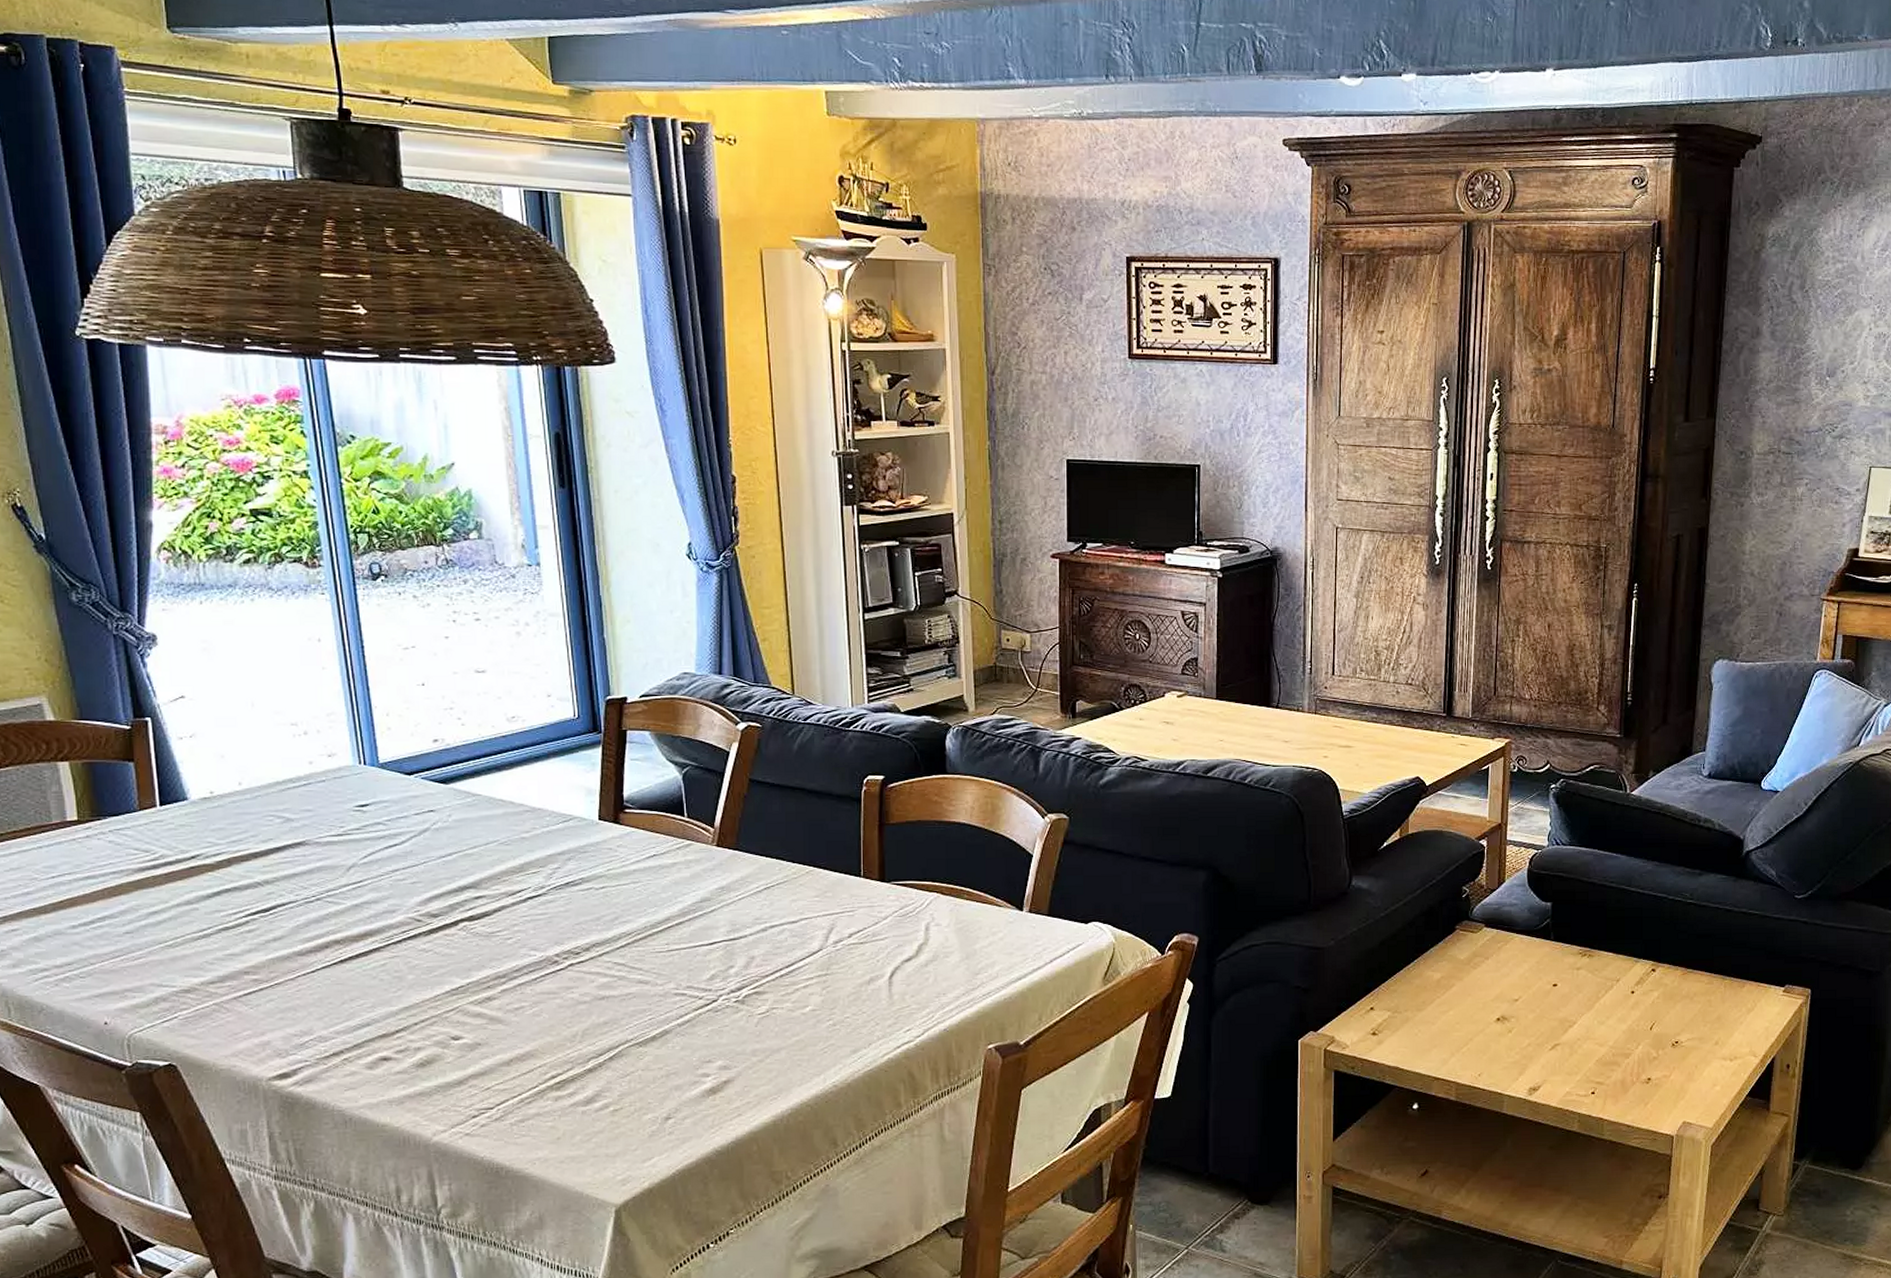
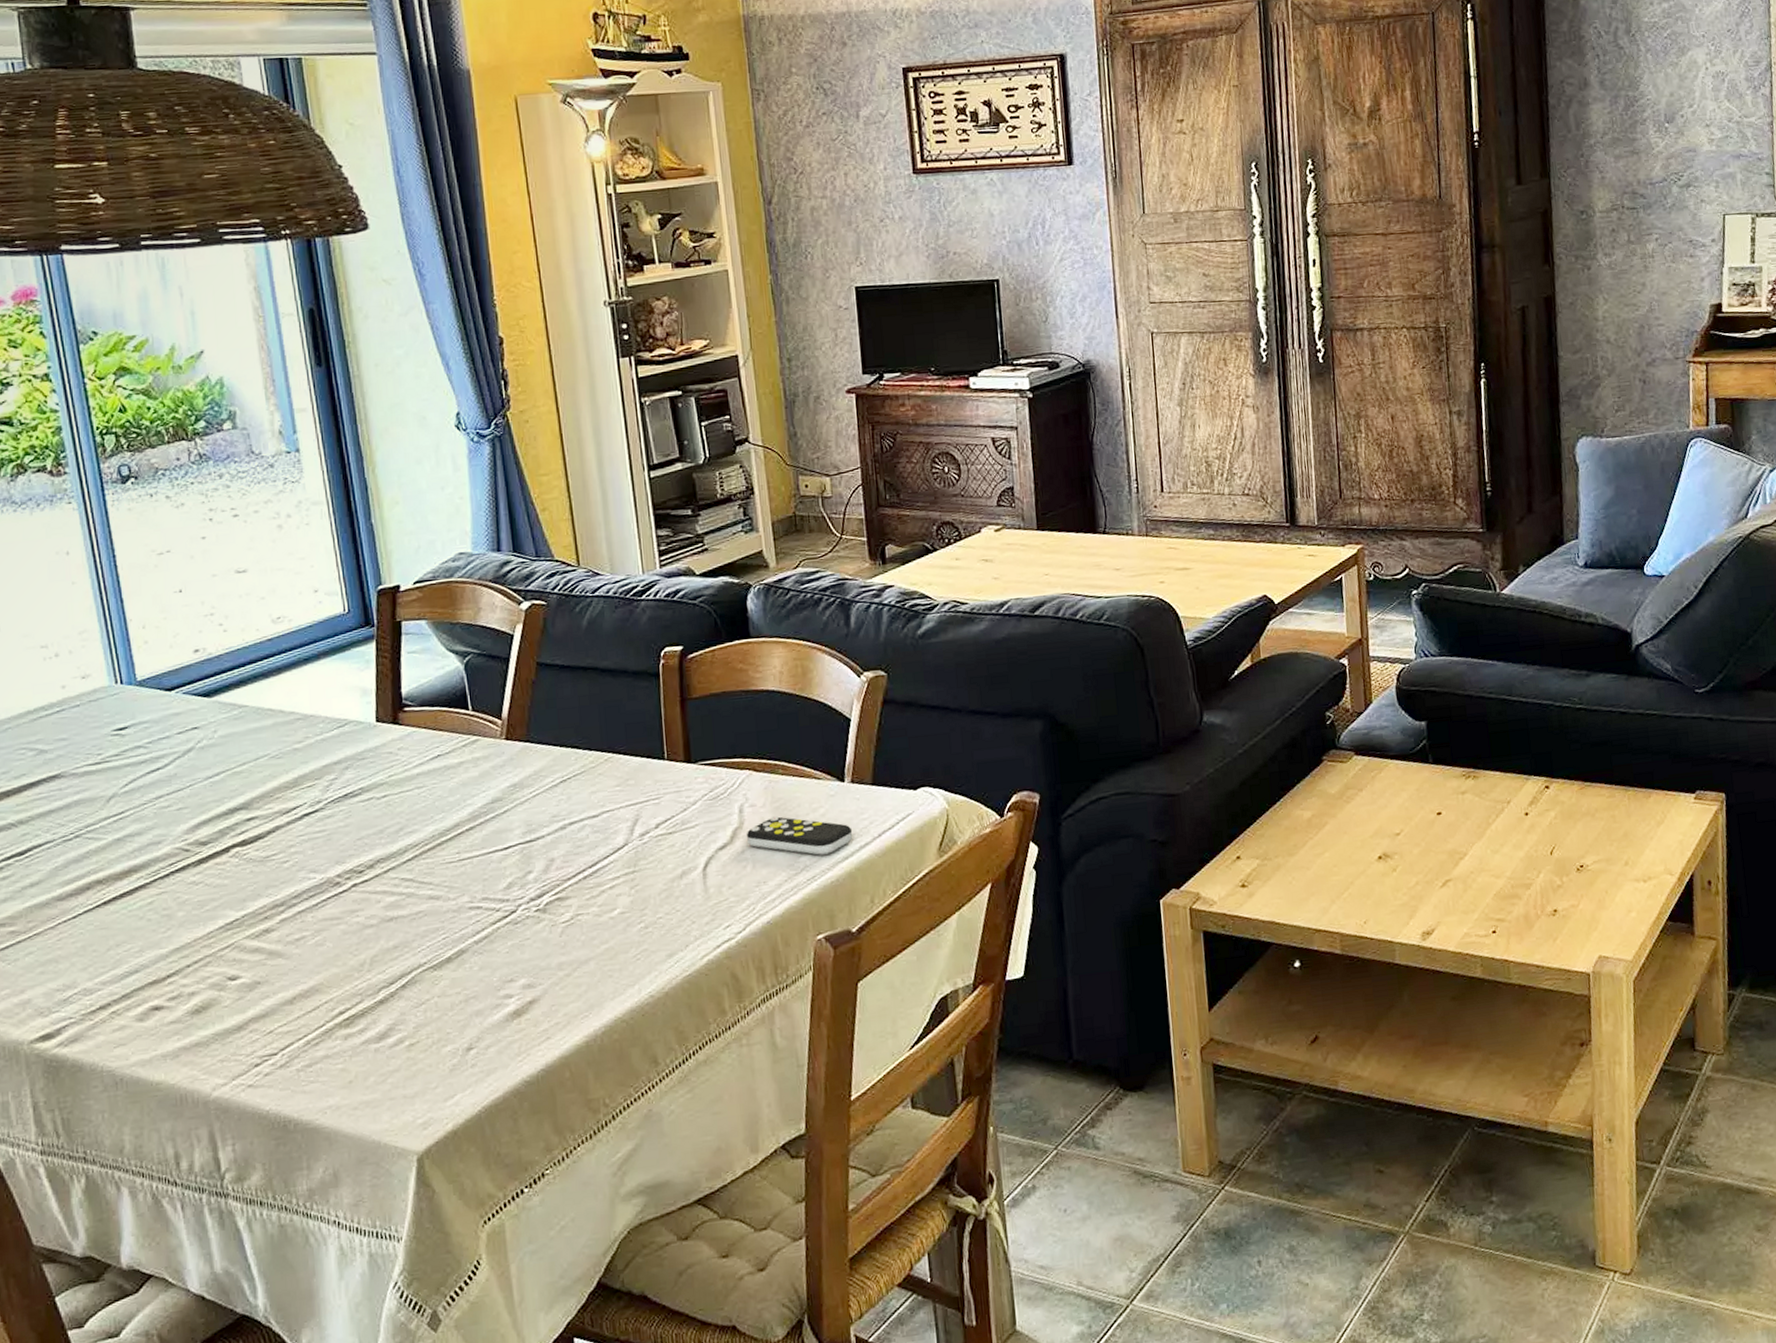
remote control: none [930,936,1027,974] -> present [746,816,853,855]

